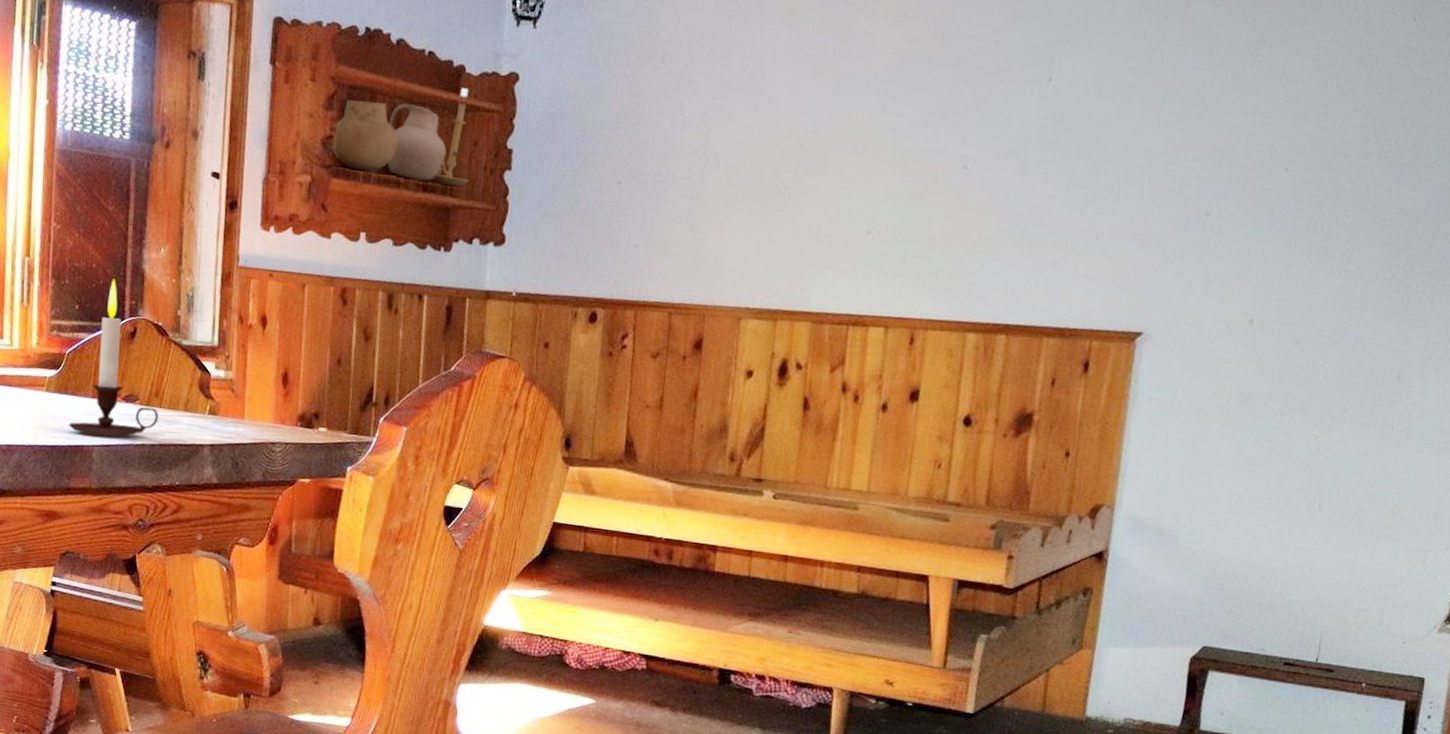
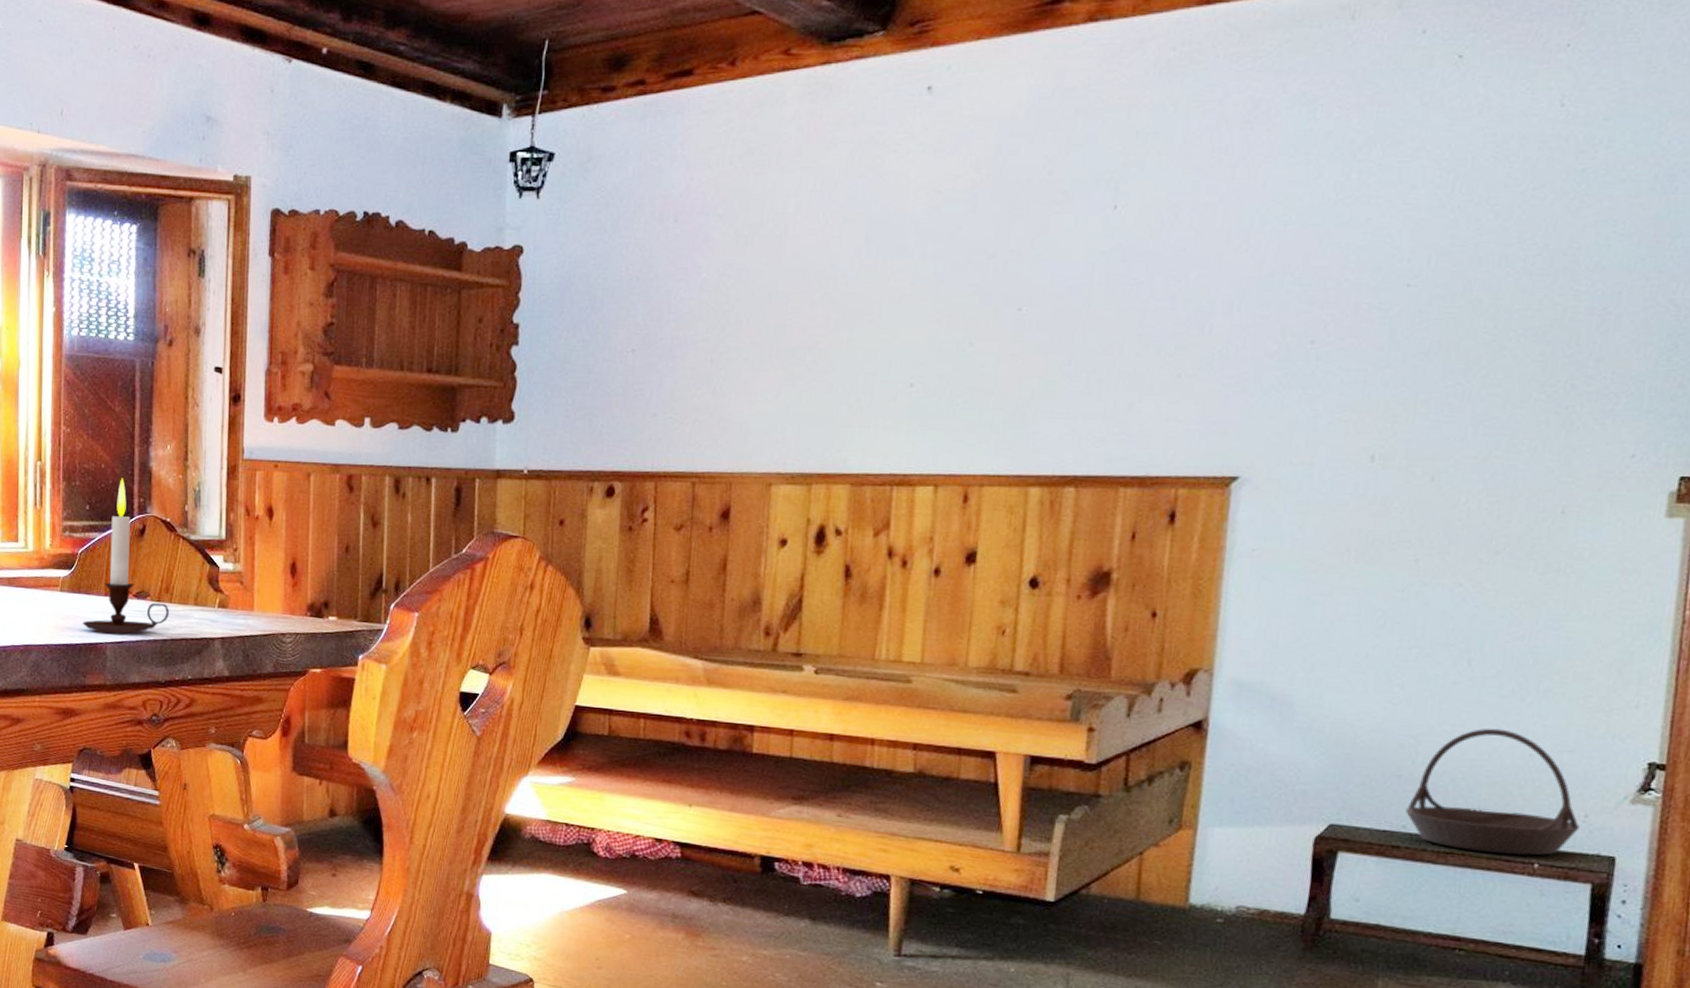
ceramic pot: present [331,100,398,173] -> none [332,285,400,358]
ceramic pitcher: present [387,103,446,181] -> none [390,285,450,362]
candle holder: present [432,88,469,187] -> none [436,265,475,366]
basket: none [1264,564,1399,676] -> present [1405,728,1580,856]

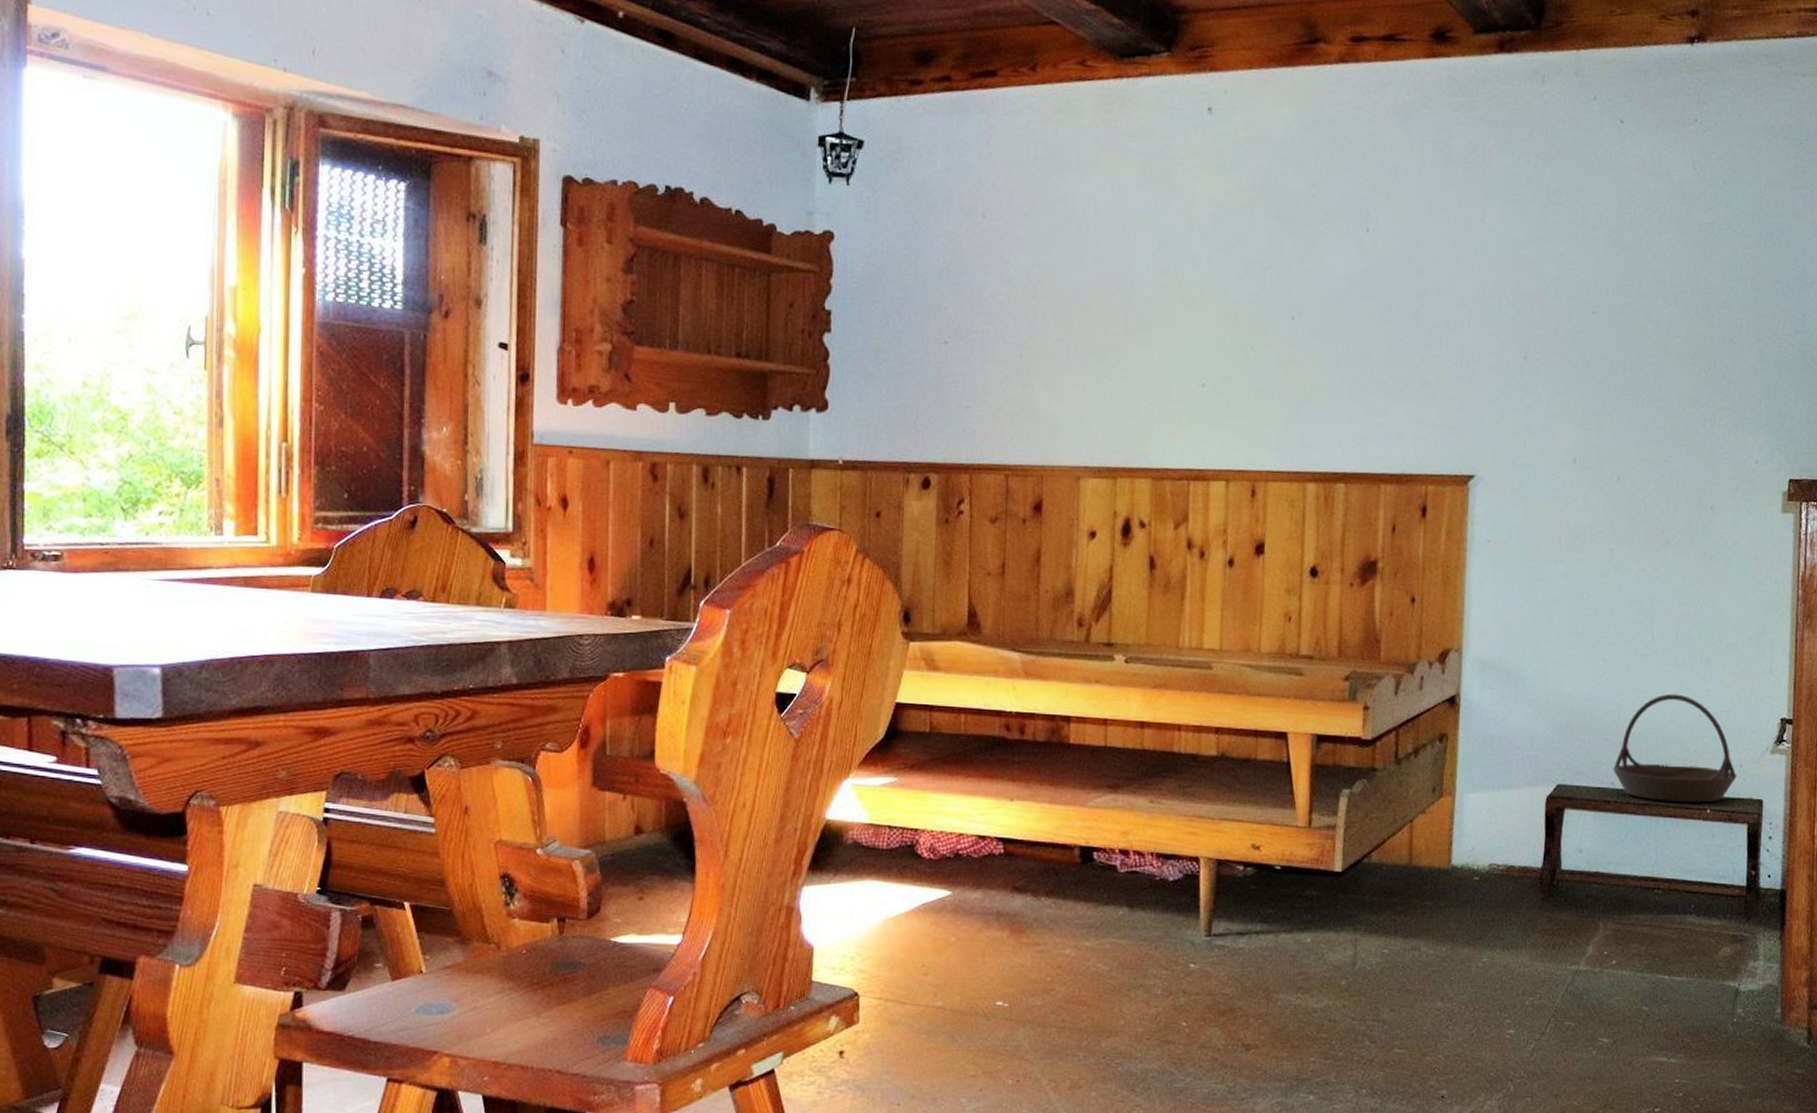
candle: present [82,478,169,634] -> none [338,463,446,640]

